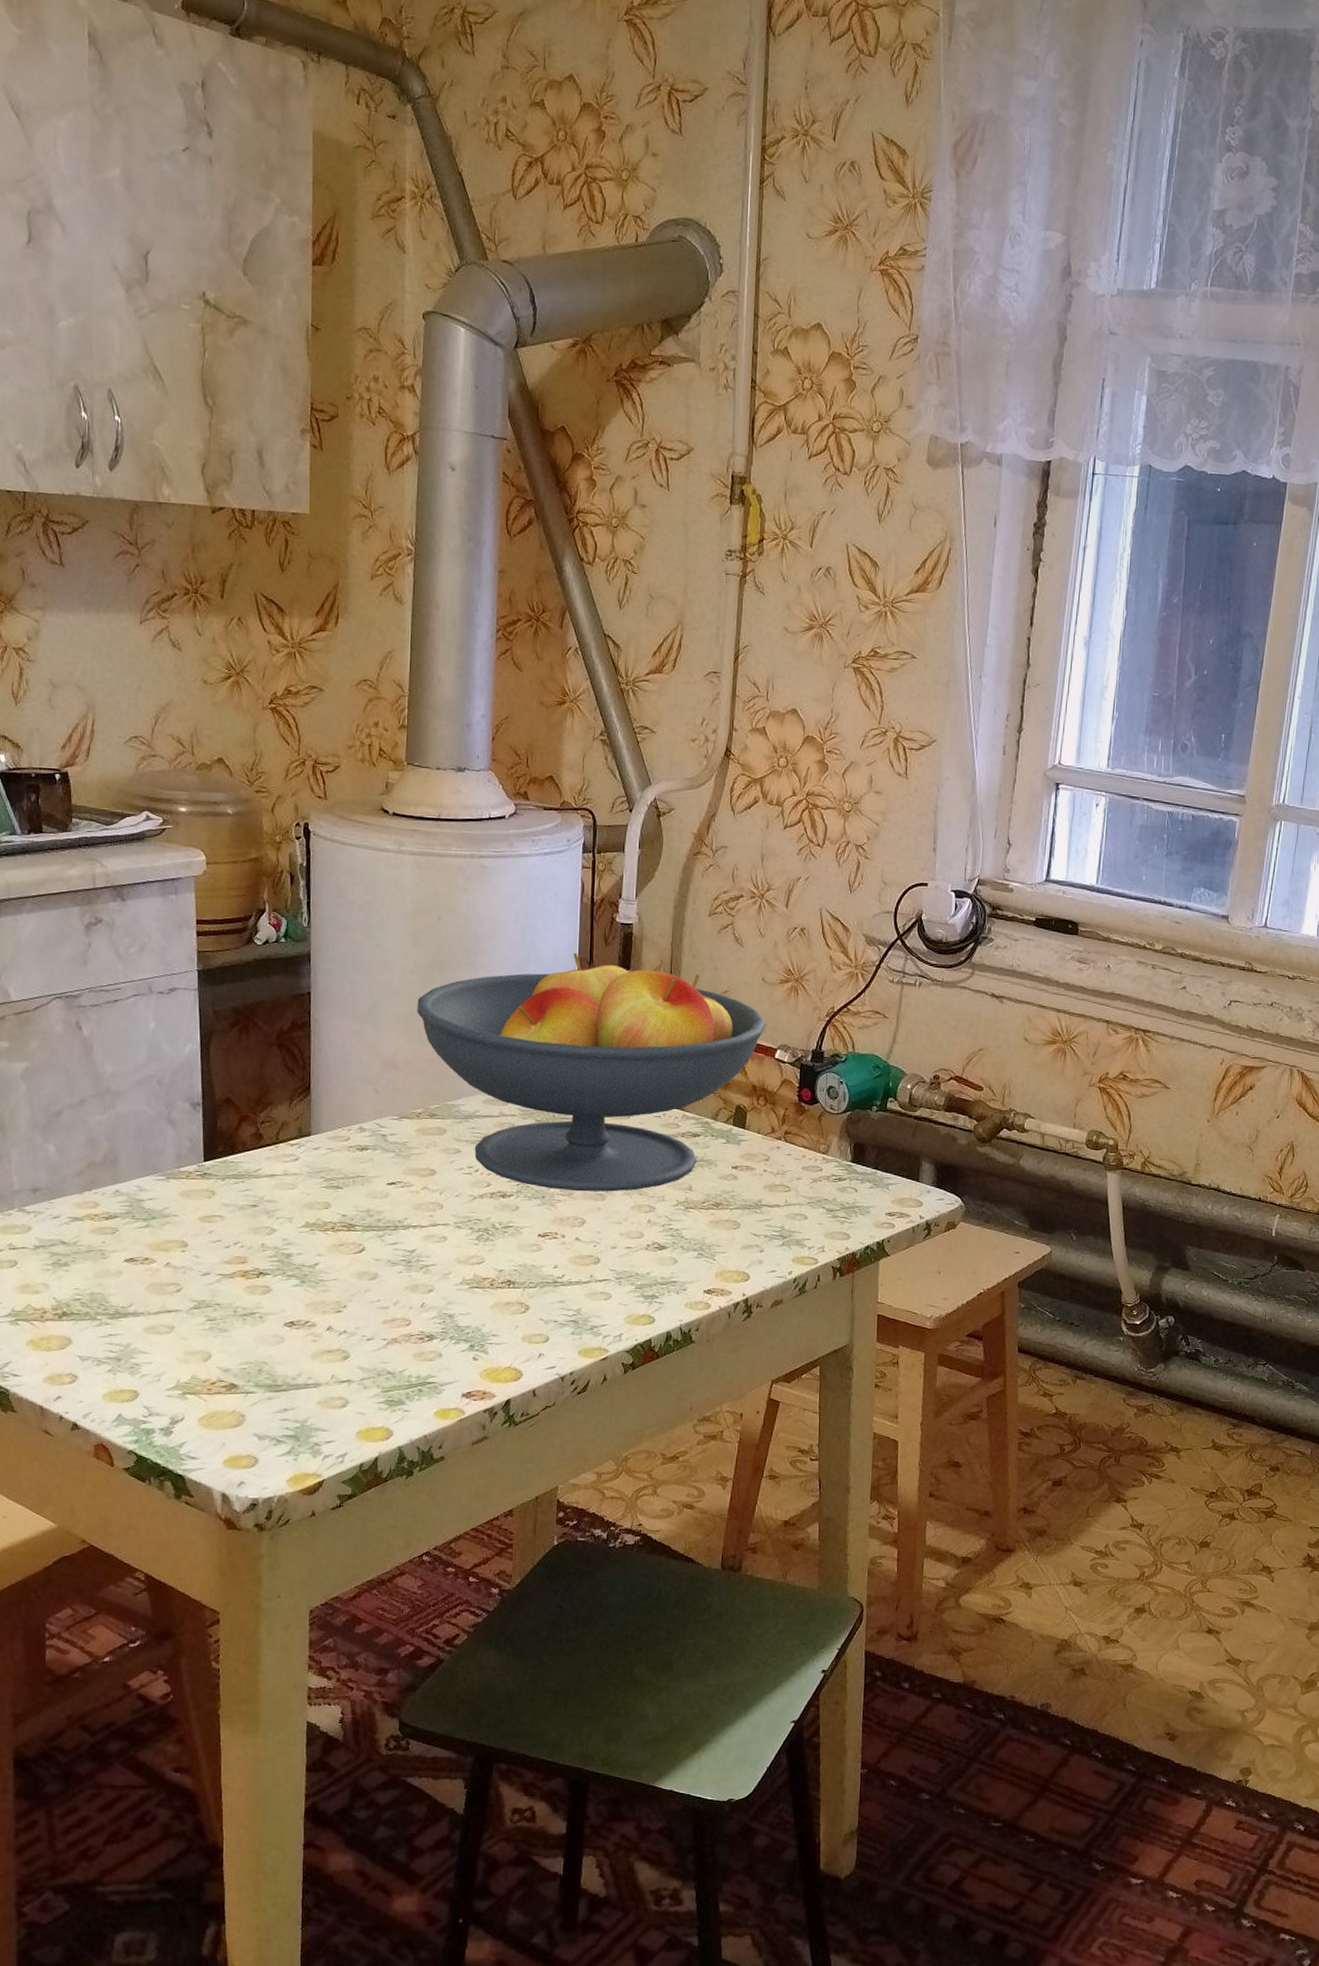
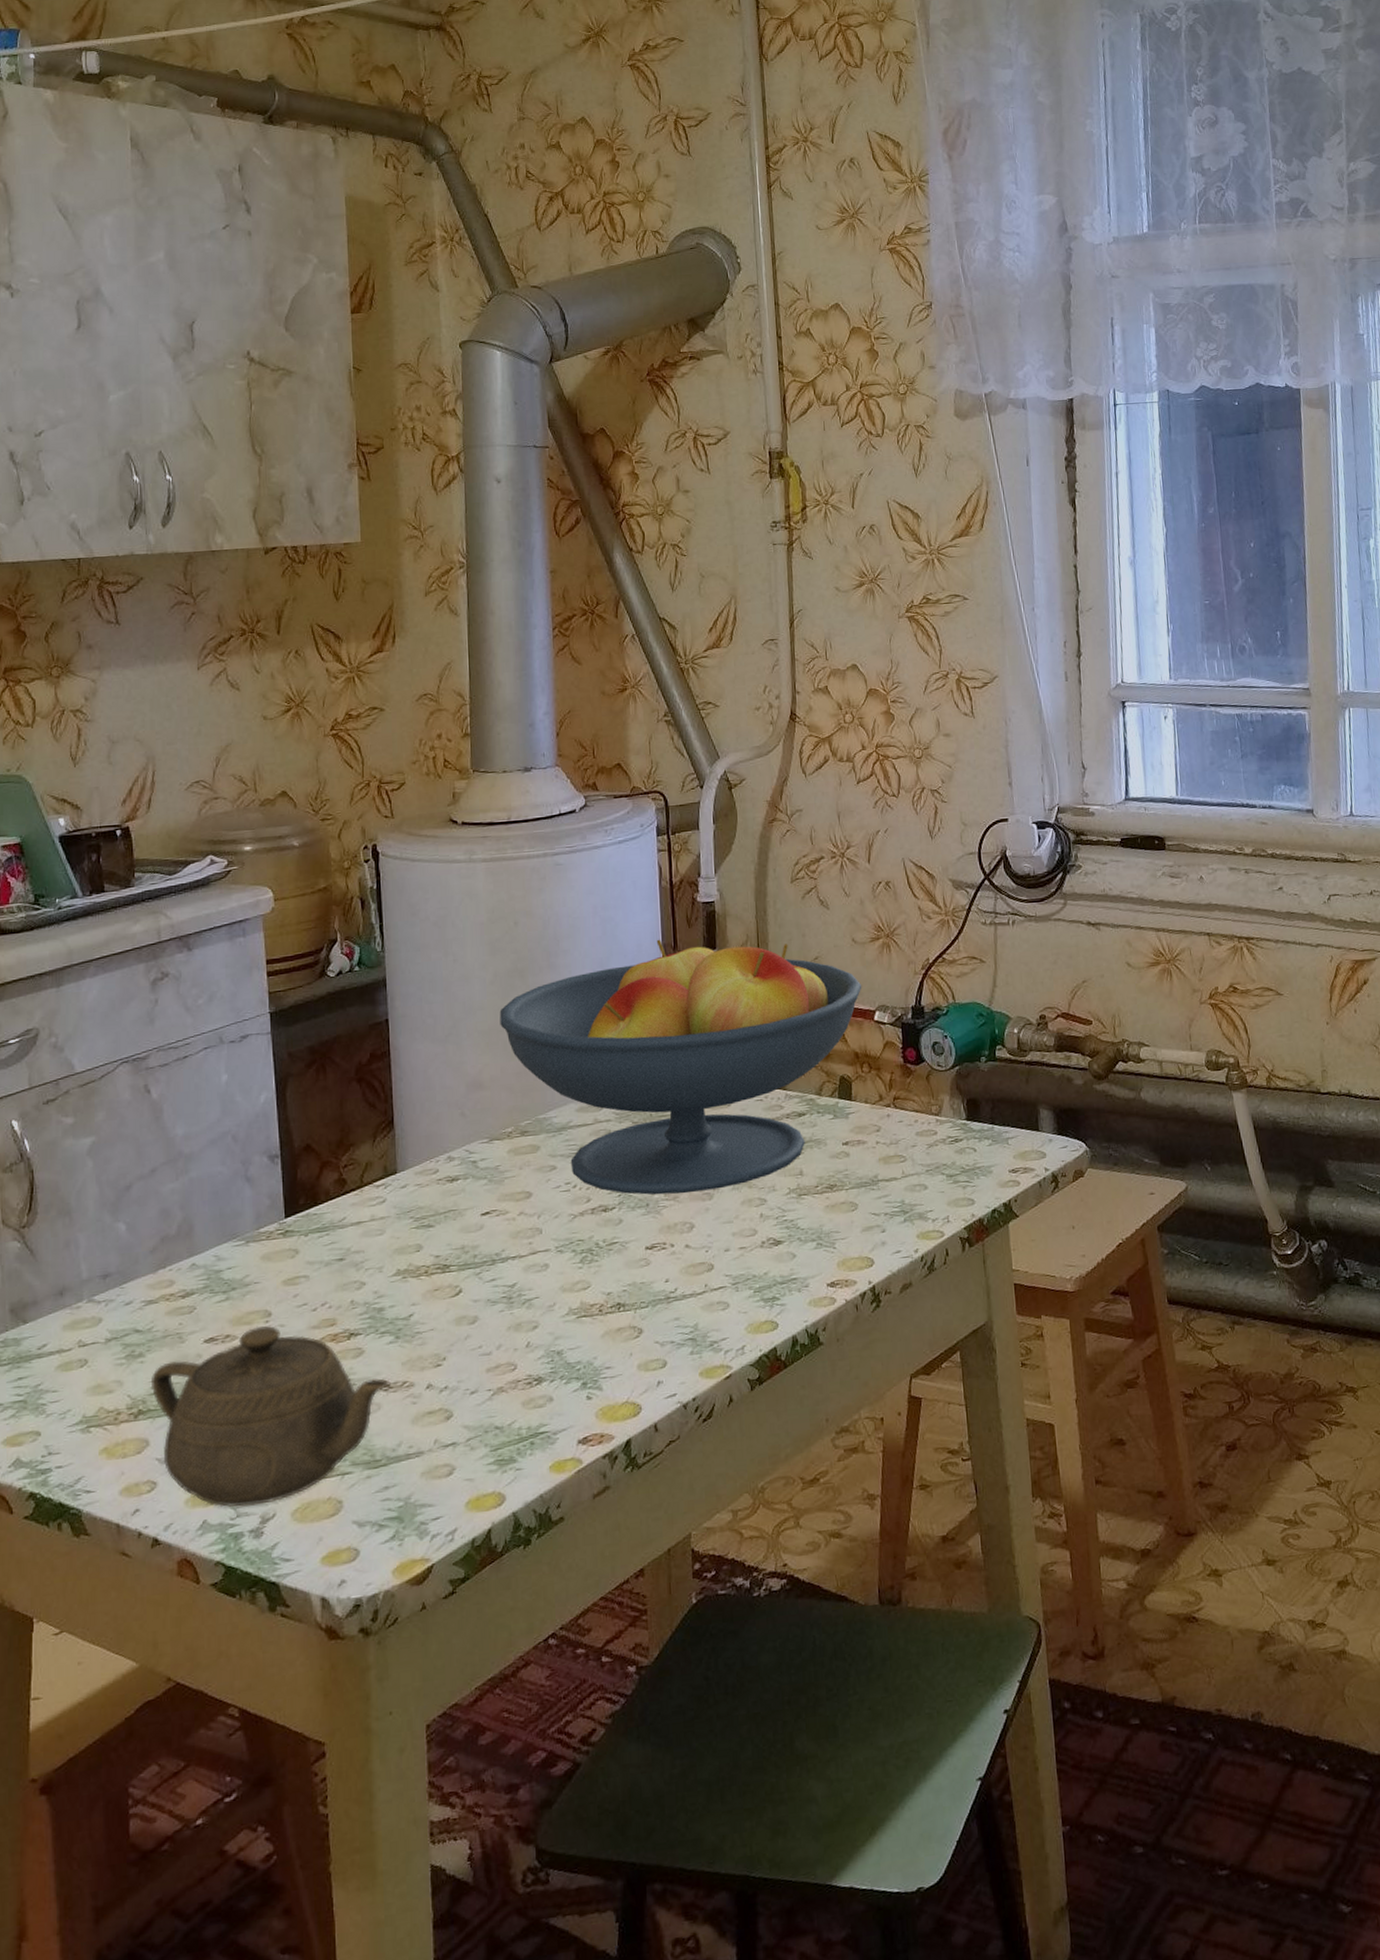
teapot: none [74,1254,294,1408] -> present [150,1326,391,1507]

